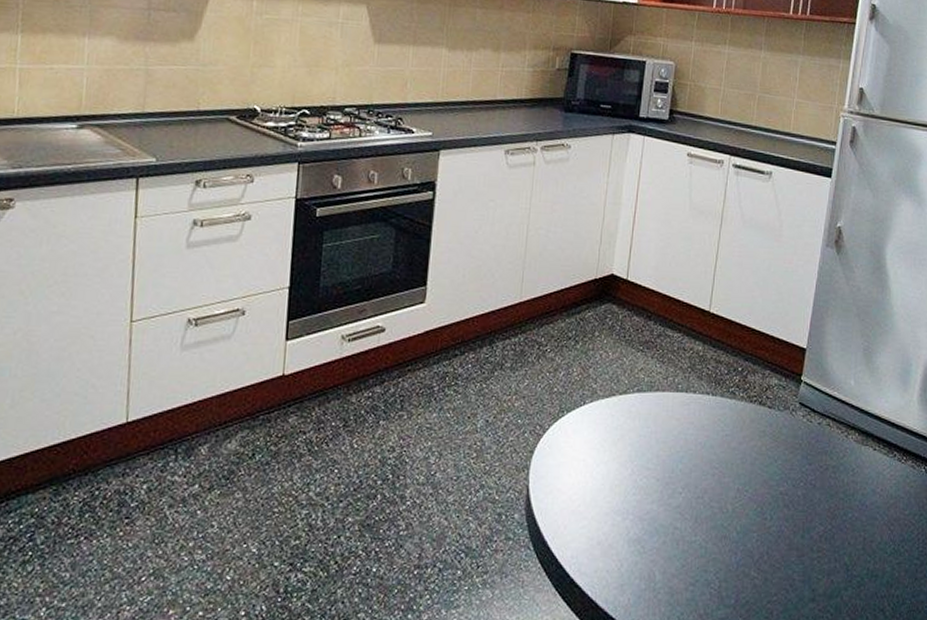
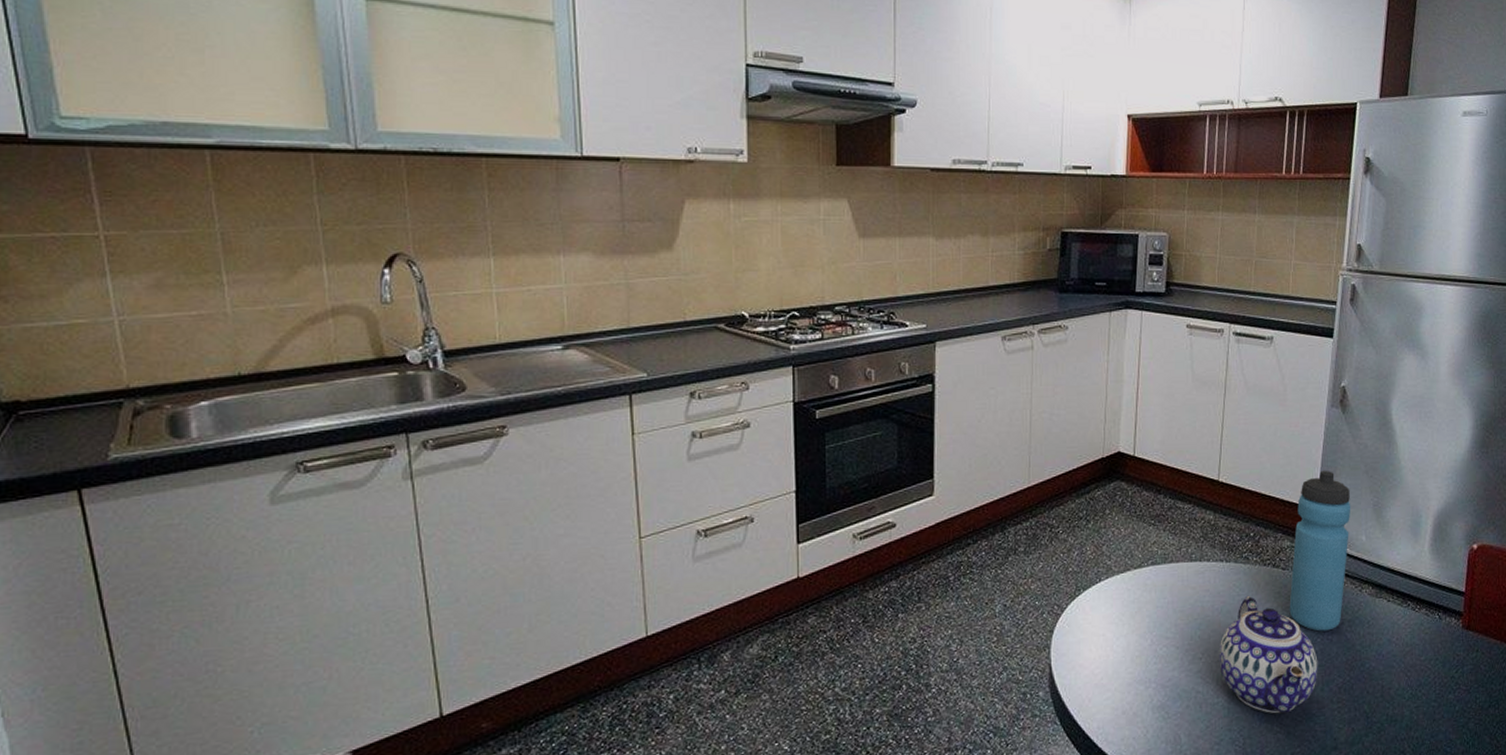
teapot: none [699,431,800,558] -> present [1219,595,1318,714]
water bottle: none [773,309,841,475] -> present [1289,470,1351,632]

